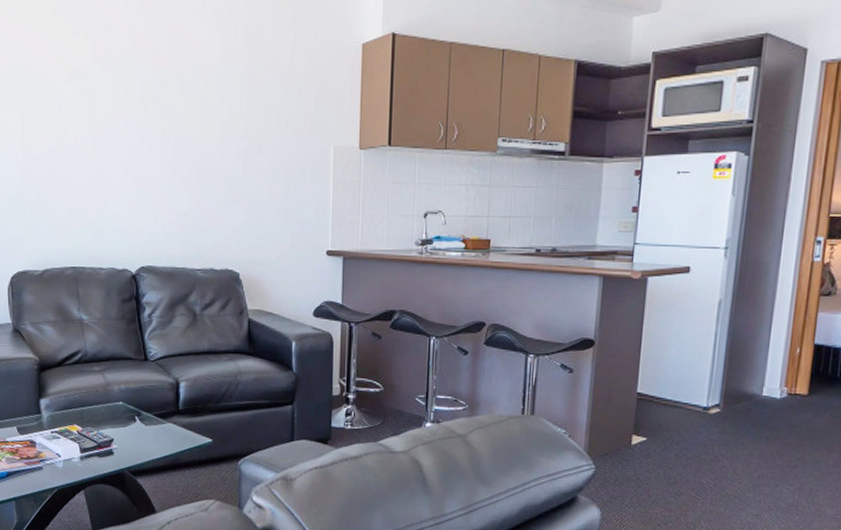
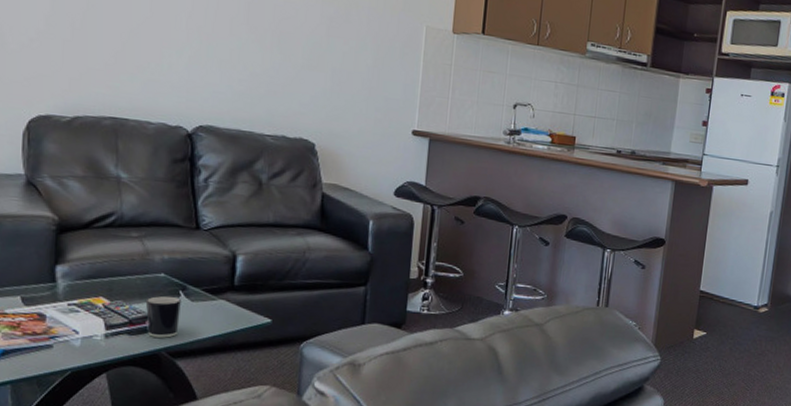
mug: none [109,421,137,459] -> present [145,295,181,338]

